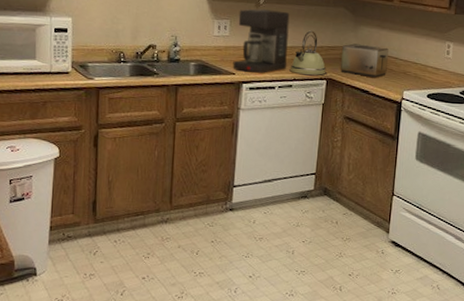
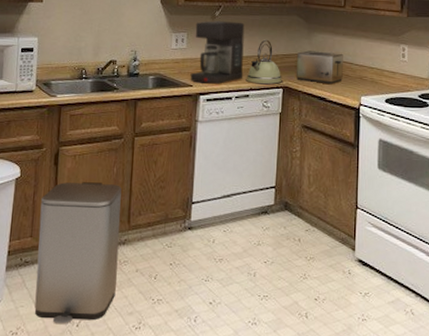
pedal bin: none [79,163,163,294] -> present [34,182,122,325]

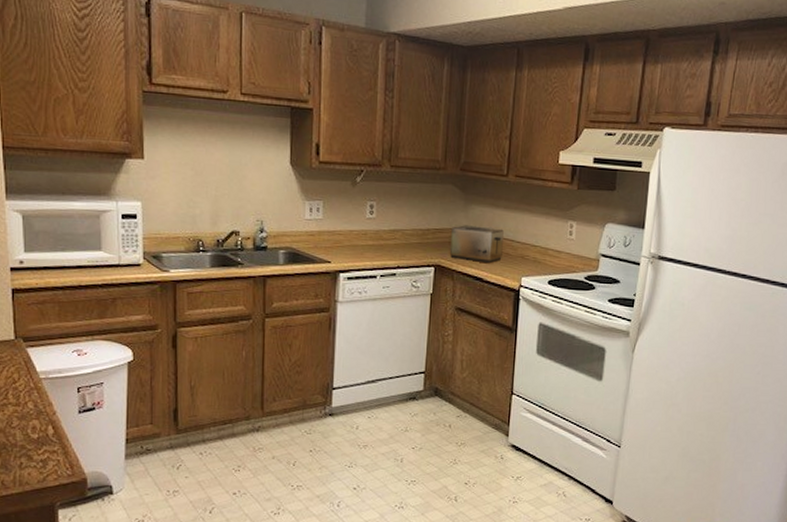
pedal bin: present [34,182,122,325] -> none [160,366,253,512]
coffee maker: present [190,21,245,85] -> none [328,187,391,262]
kettle: present [246,39,282,85] -> none [392,211,434,263]

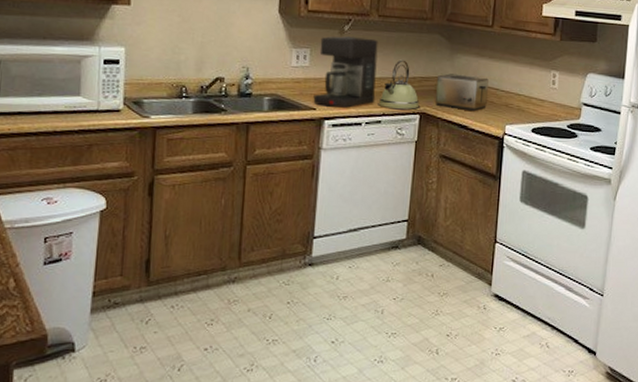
coffee maker: none [328,187,391,262] -> present [313,36,378,109]
kettle: none [392,211,434,263] -> present [378,59,420,110]

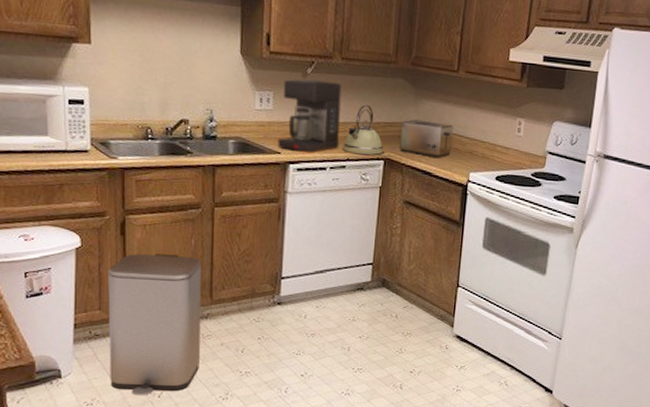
pedal bin: none [127,215,231,370] -> present [108,254,202,396]

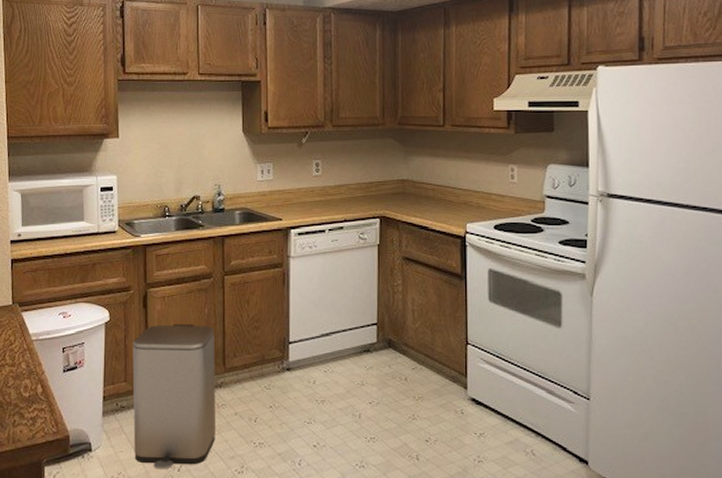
coffee maker: present [277,79,342,154] -> none [279,148,336,218]
kettle: present [342,104,384,156] -> none [339,166,379,215]
toaster: present [399,119,453,159] -> none [393,176,445,212]

